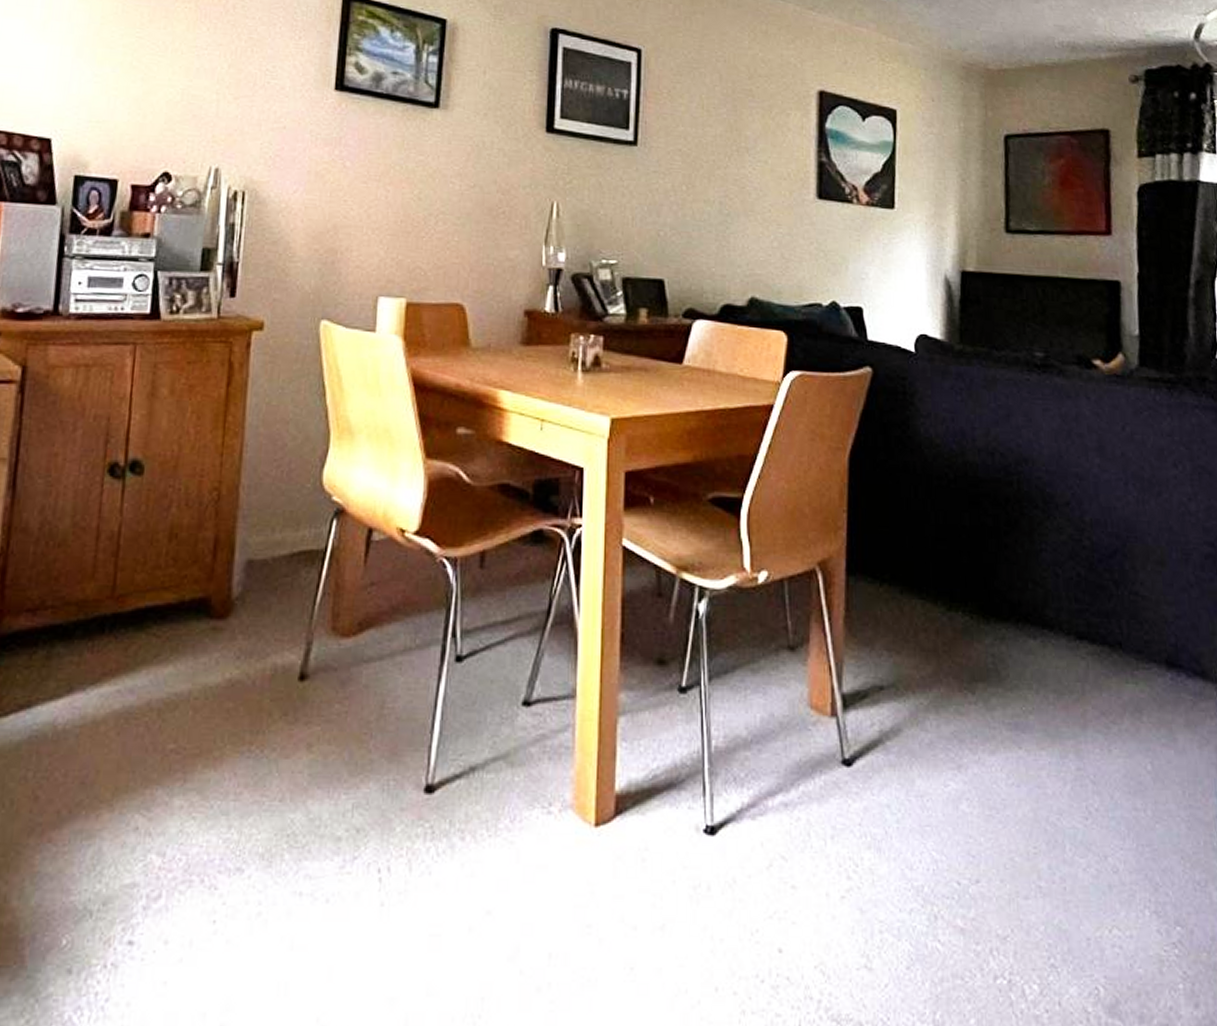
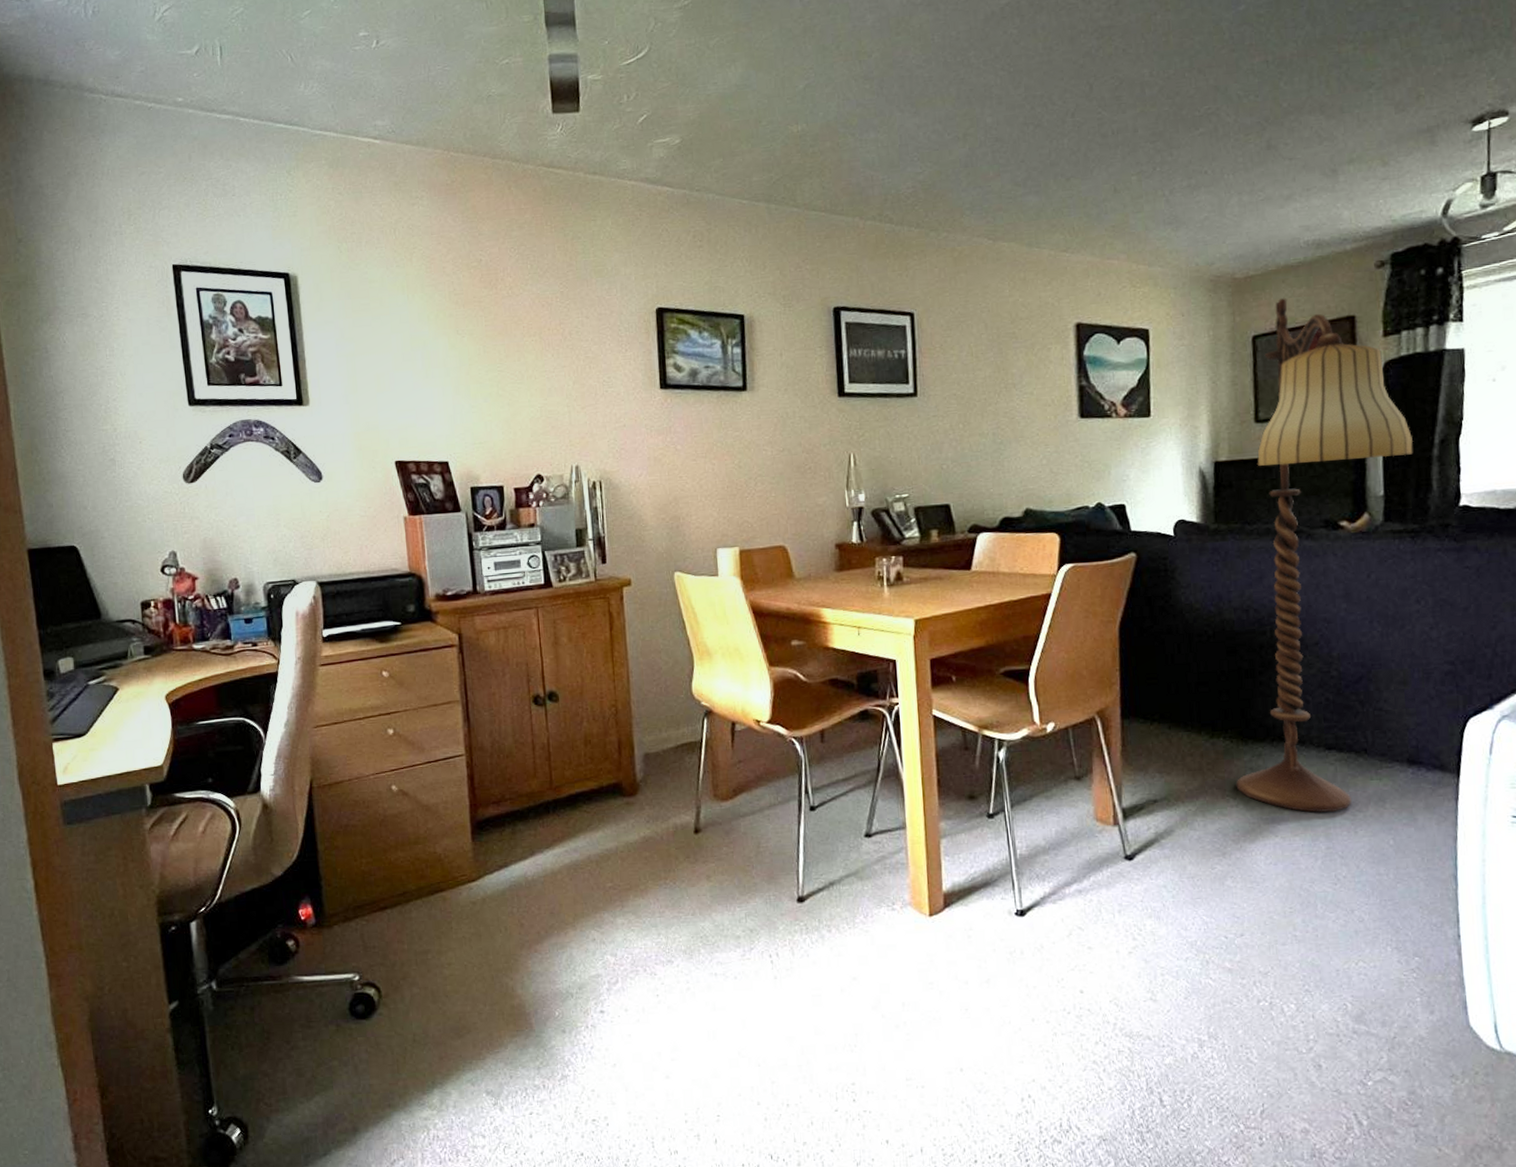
floor lamp: none [975,98,1169,722] -> present [1236,297,1414,813]

